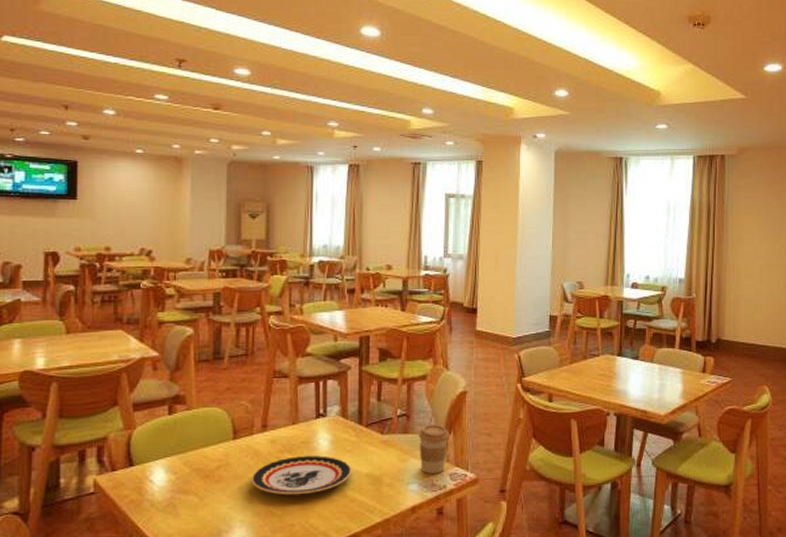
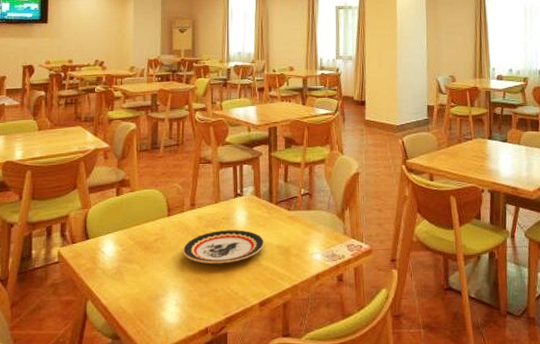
coffee cup: present [419,424,449,474] -> none [320,201,346,245]

